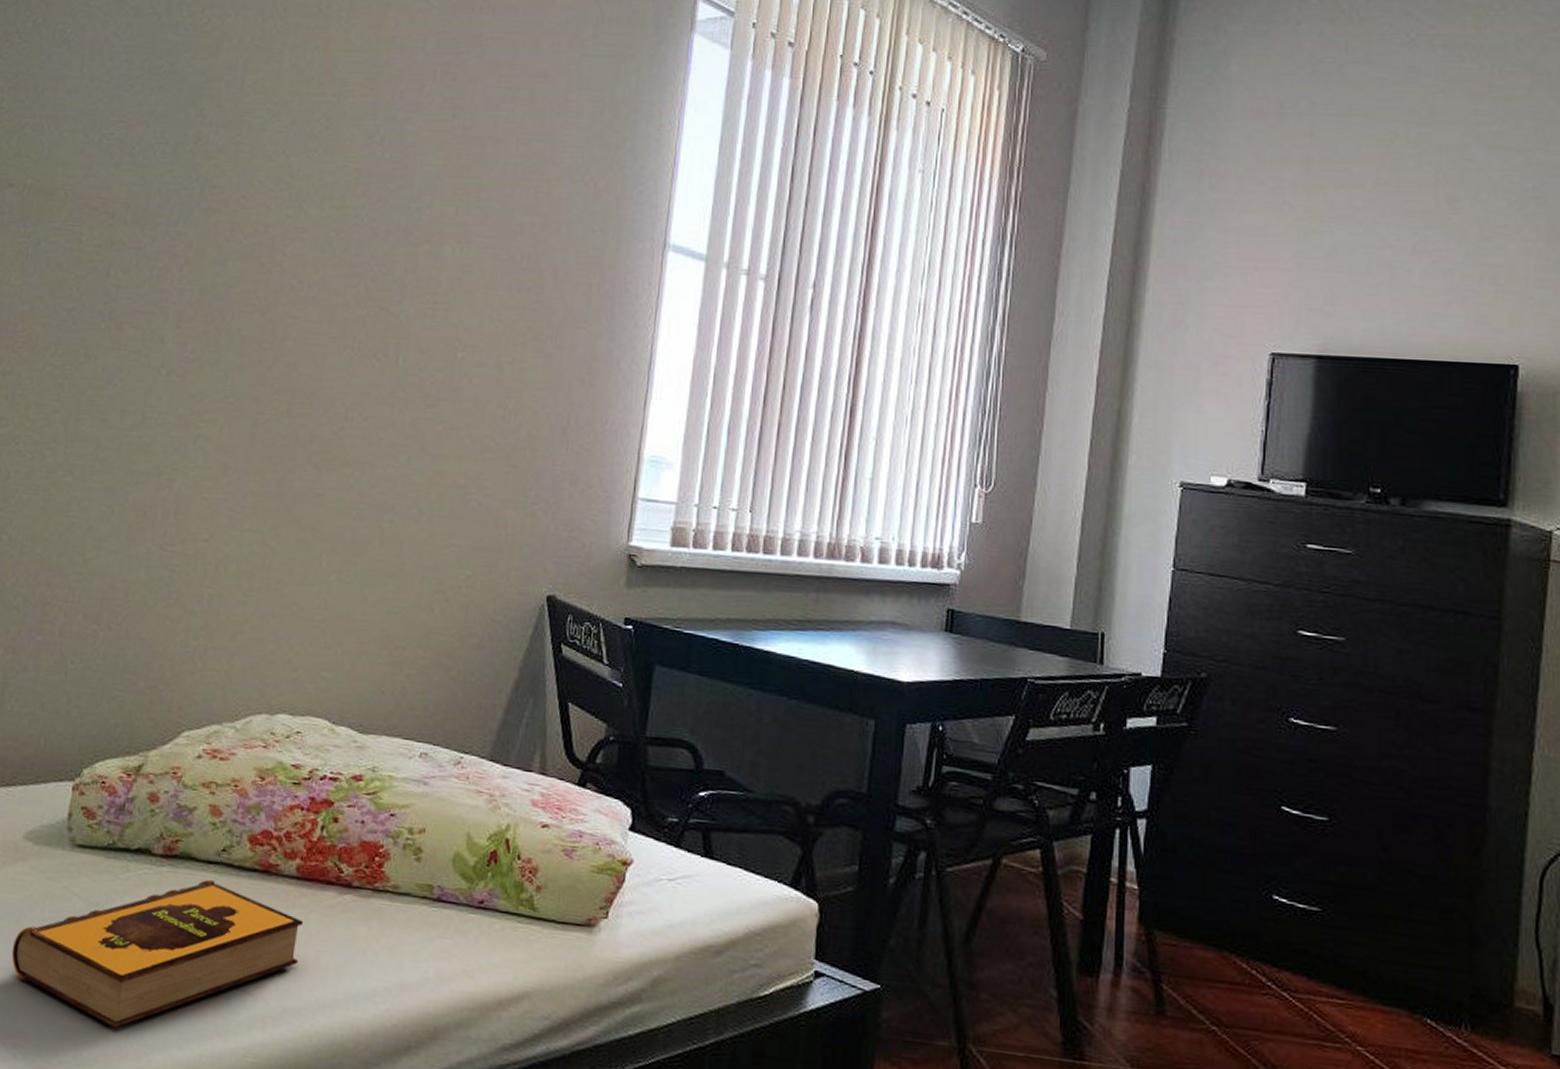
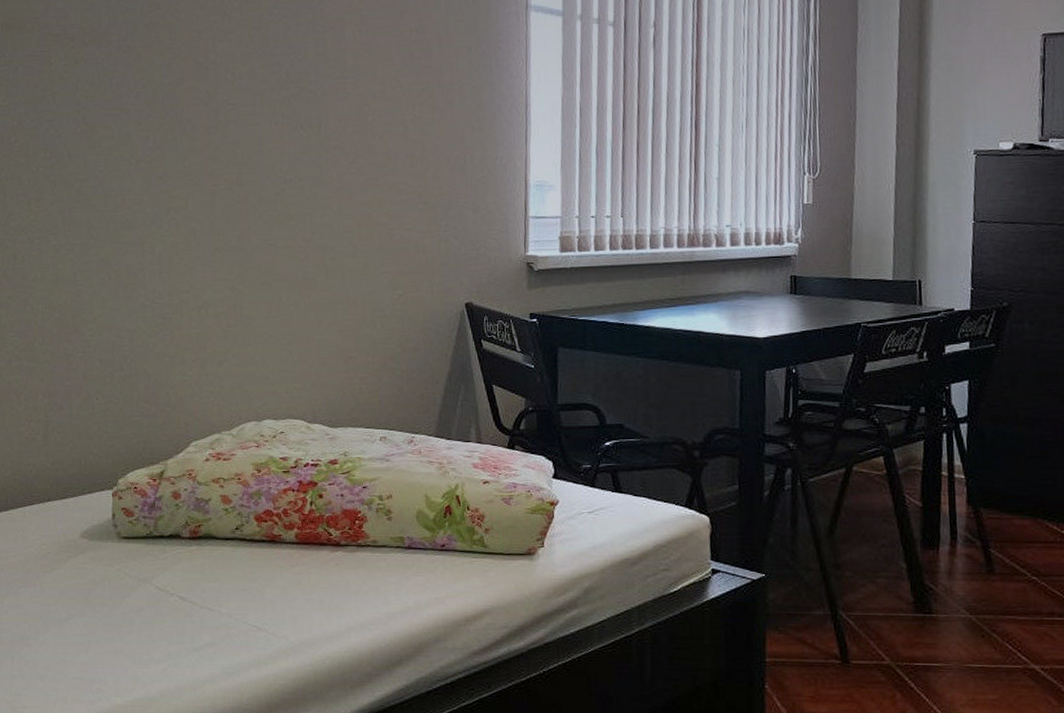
hardback book: present [11,879,304,1027] -> none [85,551,307,669]

